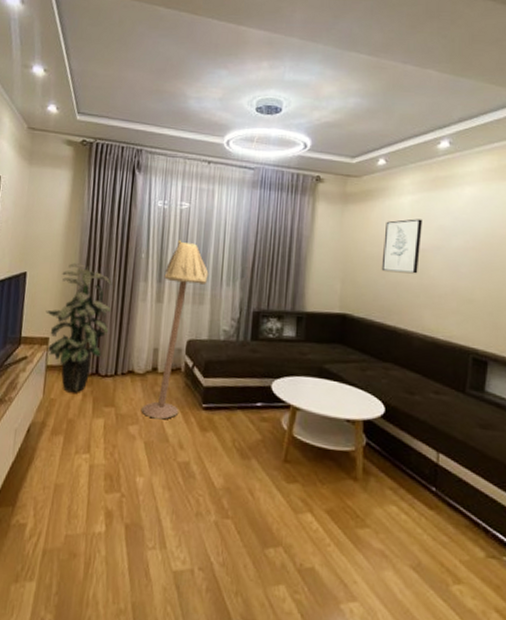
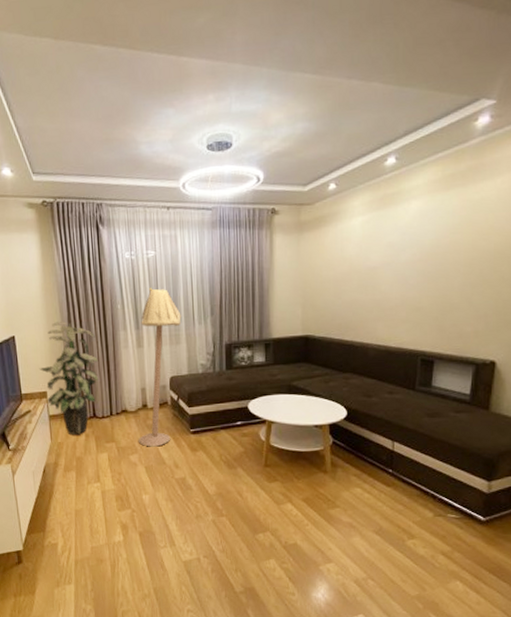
wall art: present [381,219,423,274] -> none [337,238,373,293]

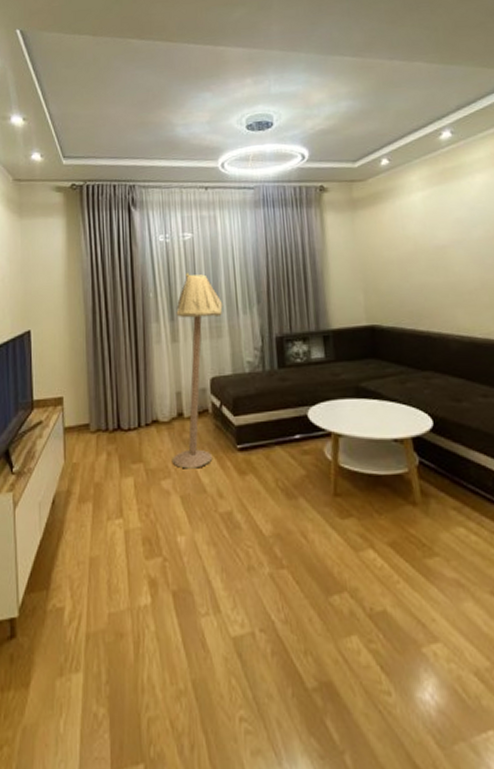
indoor plant: present [39,321,99,434] -> none [56,313,126,452]

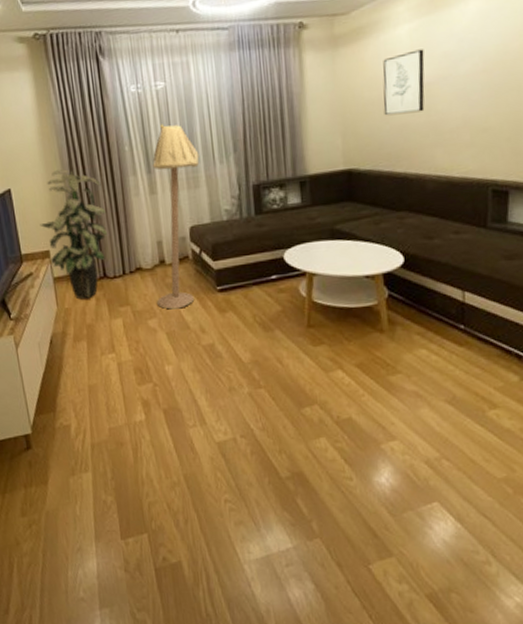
indoor plant: none [56,313,126,452] -> present [40,169,108,299]
wall art: none [400,215,442,275] -> present [383,49,425,116]

